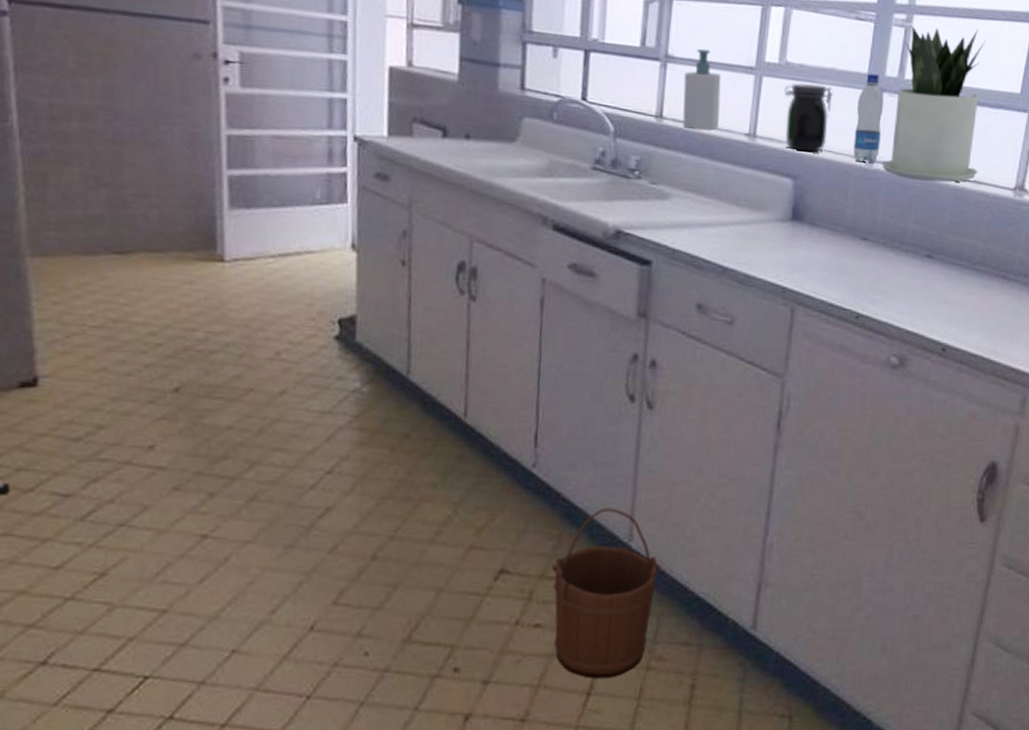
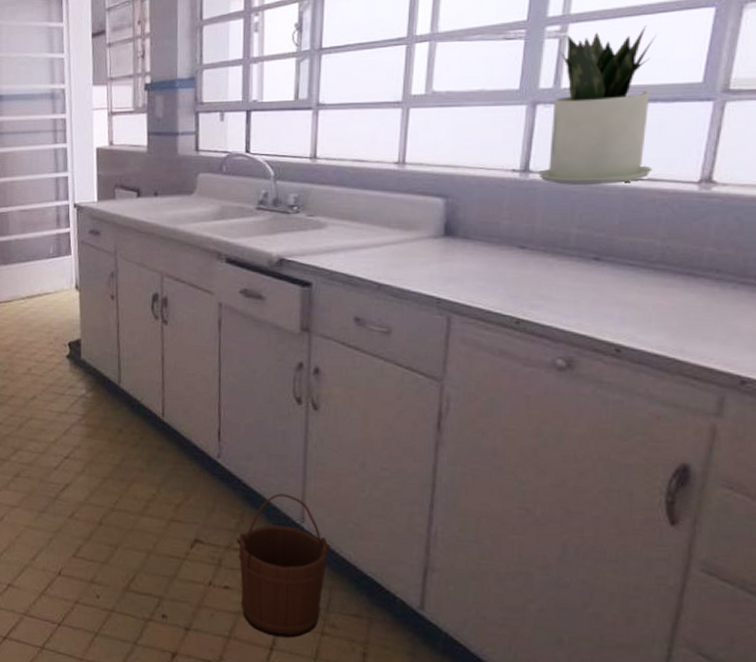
soap bottle: present [682,48,722,131] -> none [334,92,370,165]
jar: present [784,83,834,153] -> none [431,107,484,173]
bottle: present [853,73,885,164] -> none [506,88,539,175]

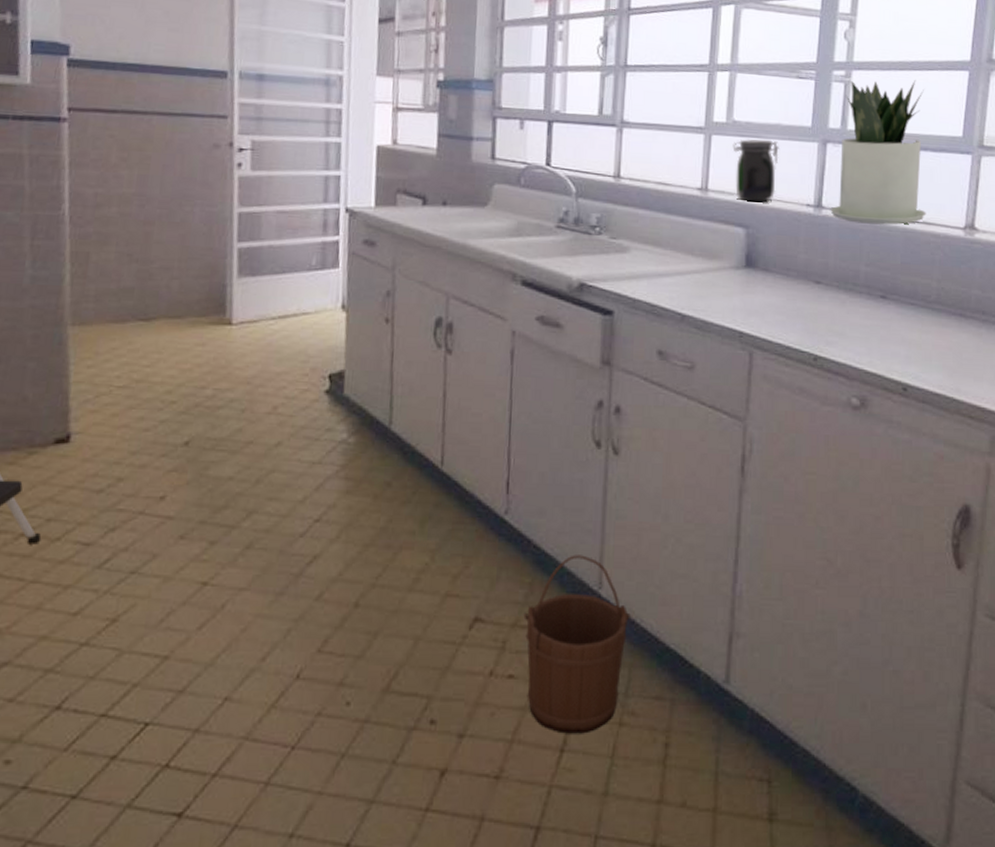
jar: none [431,107,484,173] -> present [732,139,780,203]

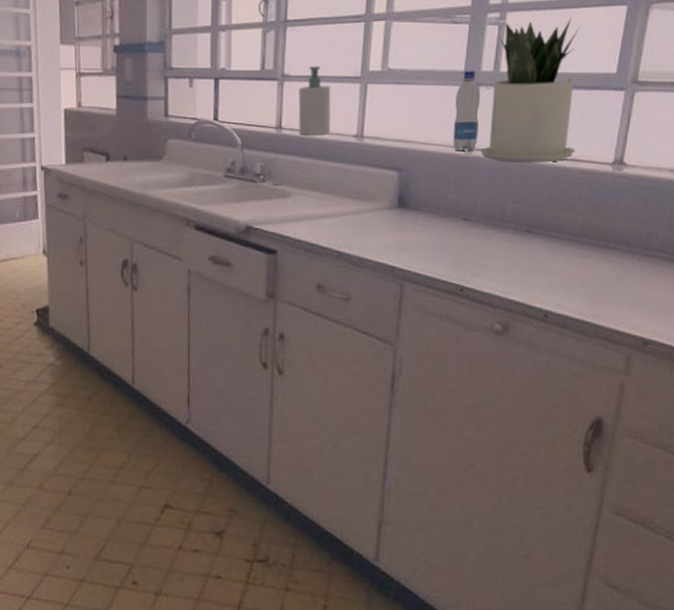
bucket: present [523,555,630,734] -> none [205,456,294,596]
soap bottle: none [638,113,674,188] -> present [298,65,331,137]
jar: present [732,139,780,203] -> none [387,85,433,147]
bottle: none [802,126,829,210] -> present [453,70,481,152]

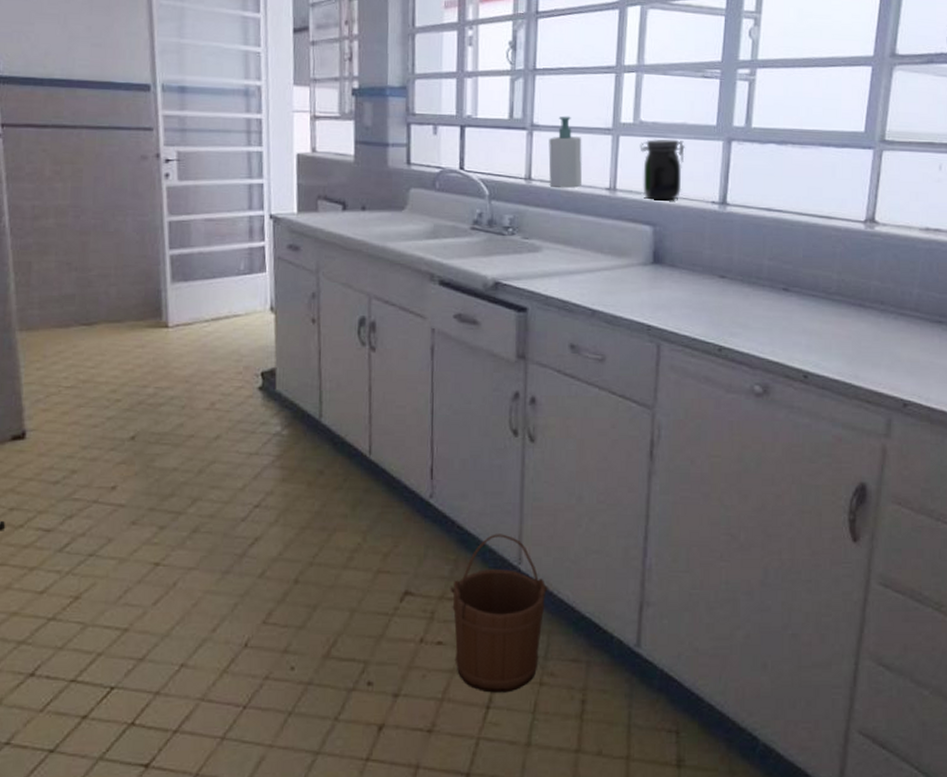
bucket: none [205,456,294,596] -> present [450,534,548,693]
jar: none [387,85,433,147] -> present [640,138,686,201]
bottle: present [453,70,481,152] -> none [707,125,734,207]
planter: present [480,18,579,163] -> none [734,77,828,220]

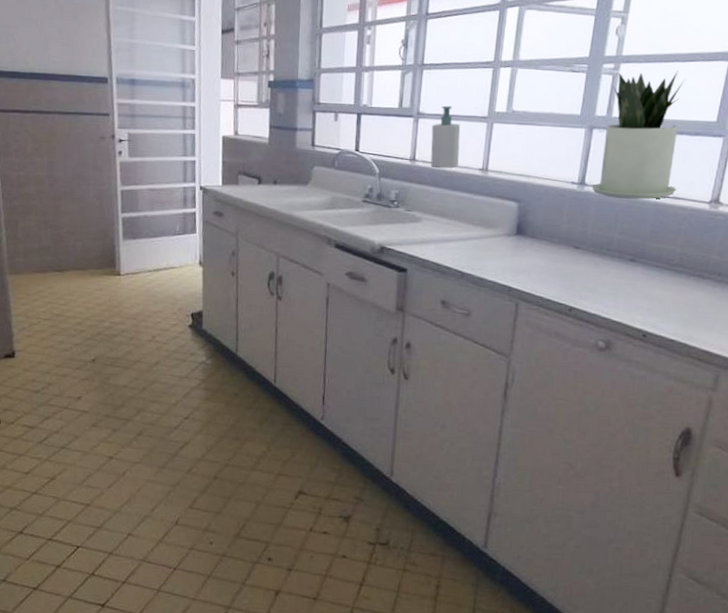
bucket: present [450,534,548,693] -> none [334,451,414,575]
jar: present [640,138,686,201] -> none [510,126,552,181]
planter: none [734,77,828,220] -> present [591,71,685,200]

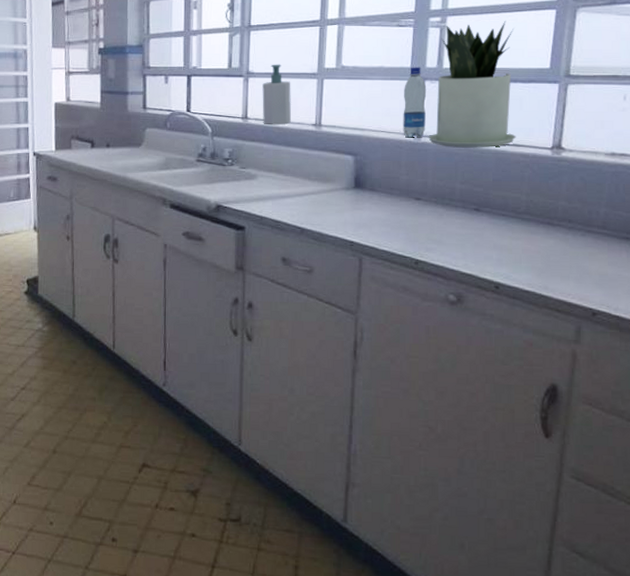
bottle: none [567,114,595,187] -> present [403,67,427,138]

